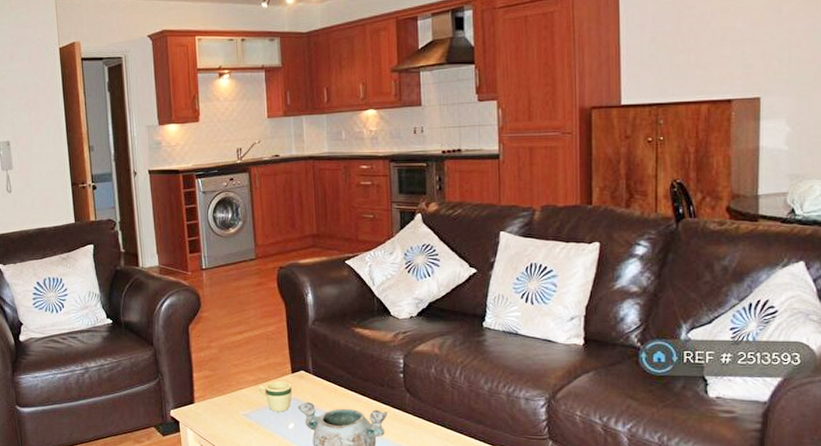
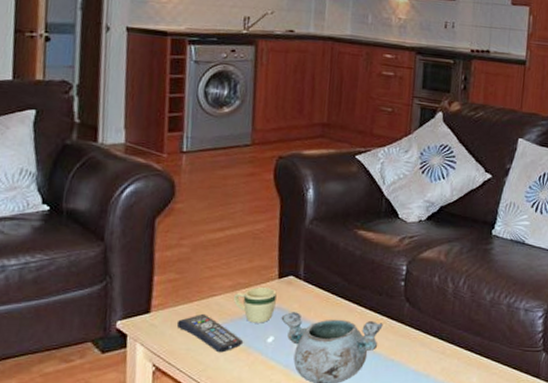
remote control: none [215,404,269,437] -> present [176,313,243,353]

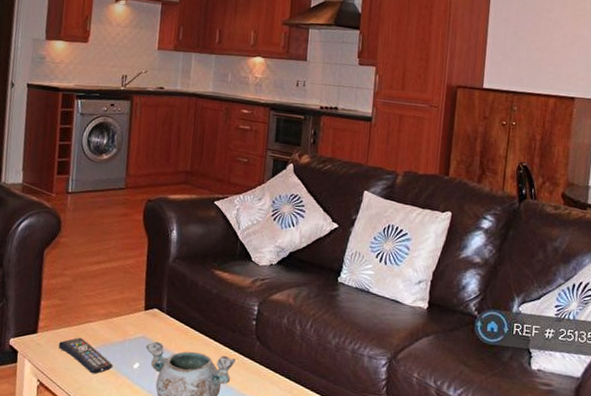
mug: present [234,287,277,323] -> none [106,317,143,350]

